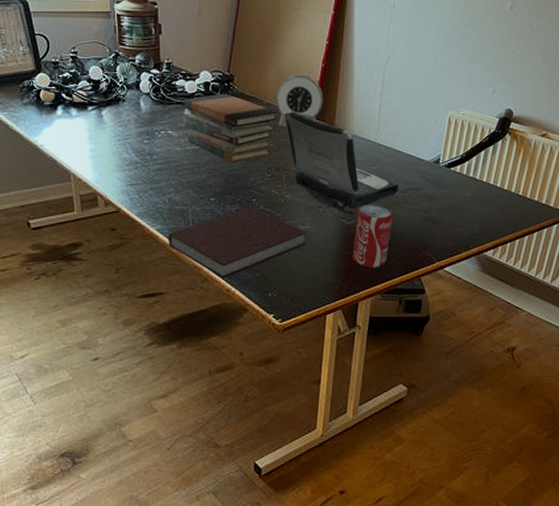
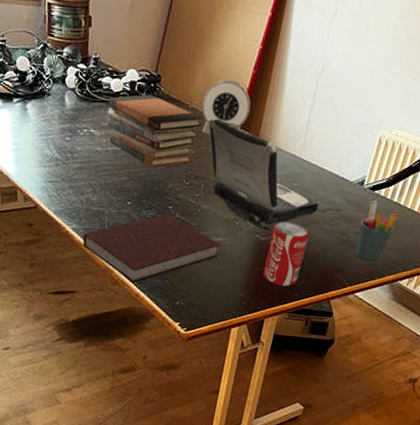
pen holder: none [440,178,476,236] -> present [355,201,399,261]

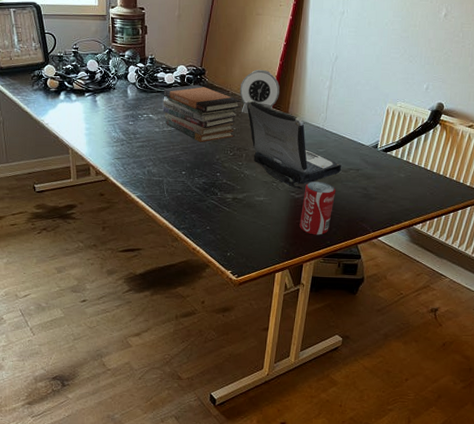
notebook: present [83,214,220,283] -> none [146,180,262,239]
pen holder: present [355,201,399,261] -> none [376,160,409,210]

